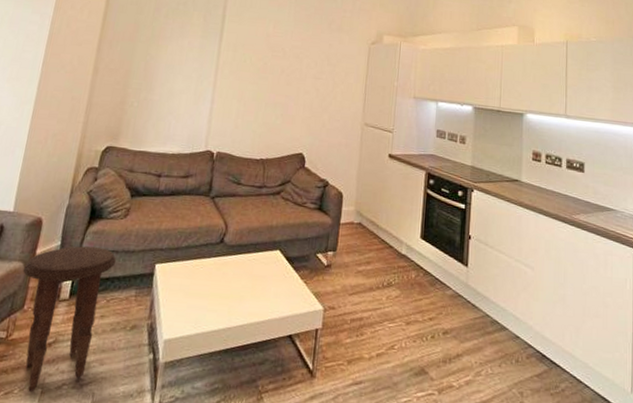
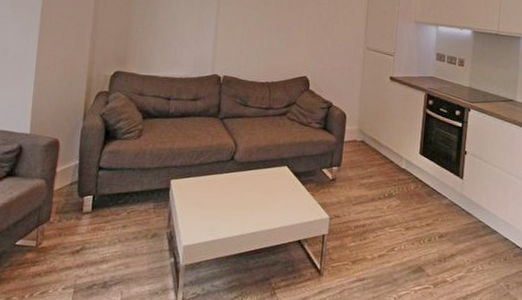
side table: present [23,246,116,392] -> none [46,164,133,291]

